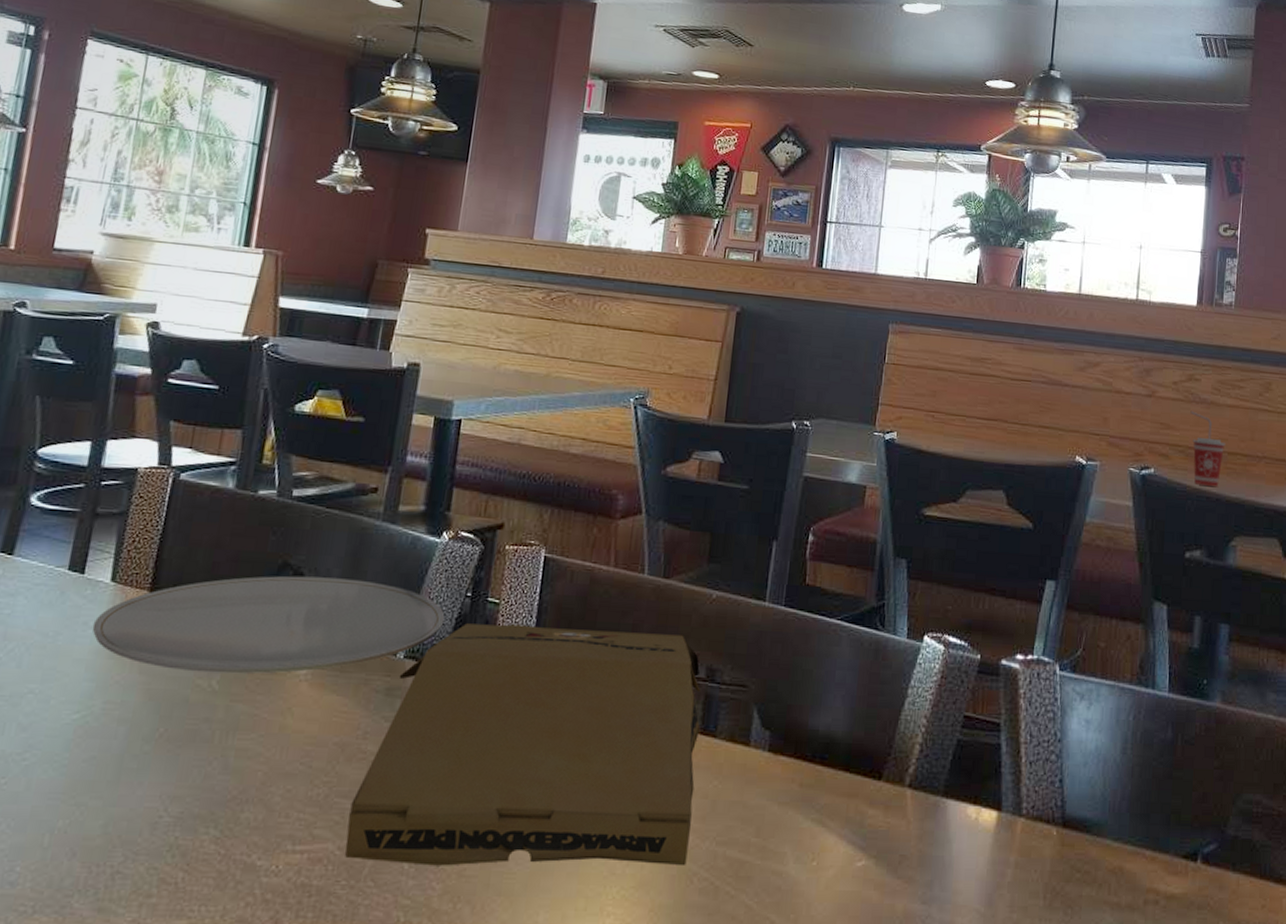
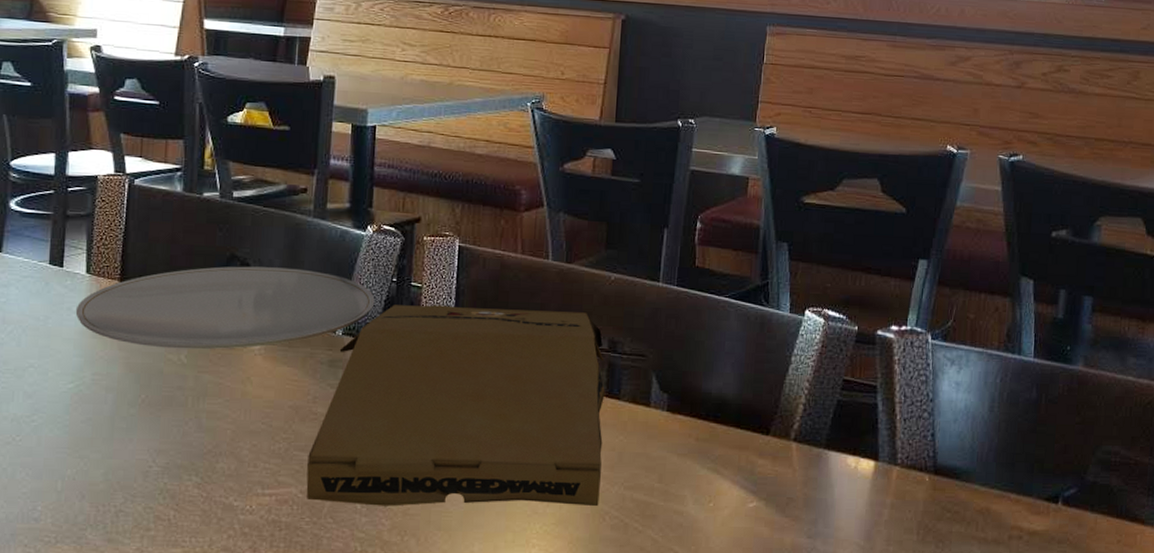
beverage cup: present [1190,411,1226,486] -> none [1059,100,1093,171]

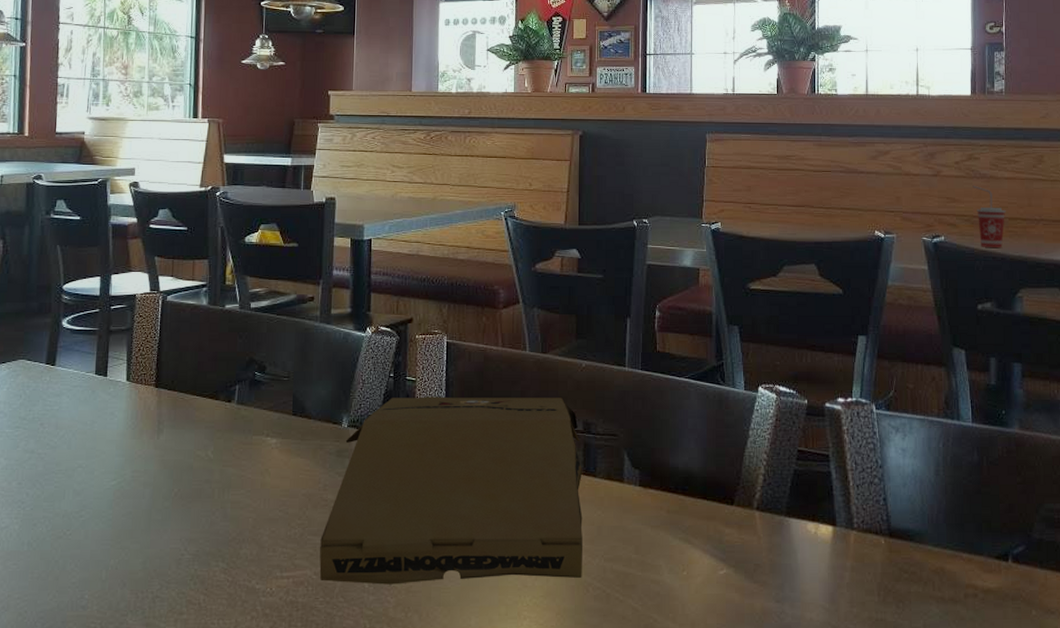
plate: present [75,266,375,350] -> none [117,369,375,446]
beverage cup: none [1059,100,1093,171] -> present [972,185,1006,247]

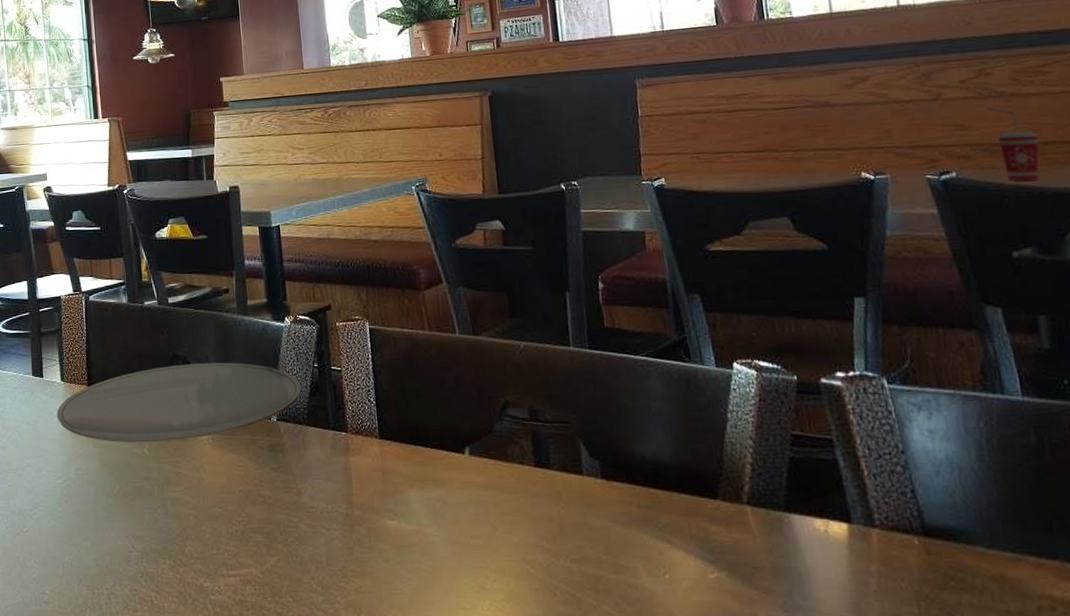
plate: none [117,369,375,446] -> present [56,362,302,443]
pizza box: present [319,396,583,585] -> none [262,383,547,585]

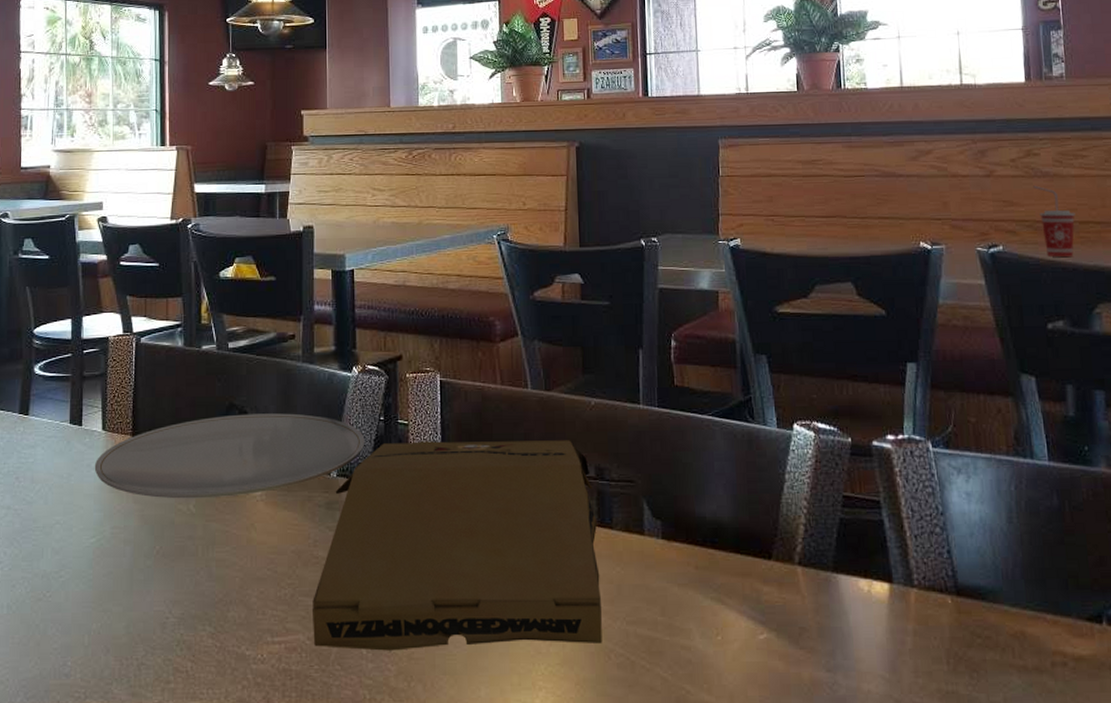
pizza box: none [262,383,547,585] -> present [313,440,602,651]

